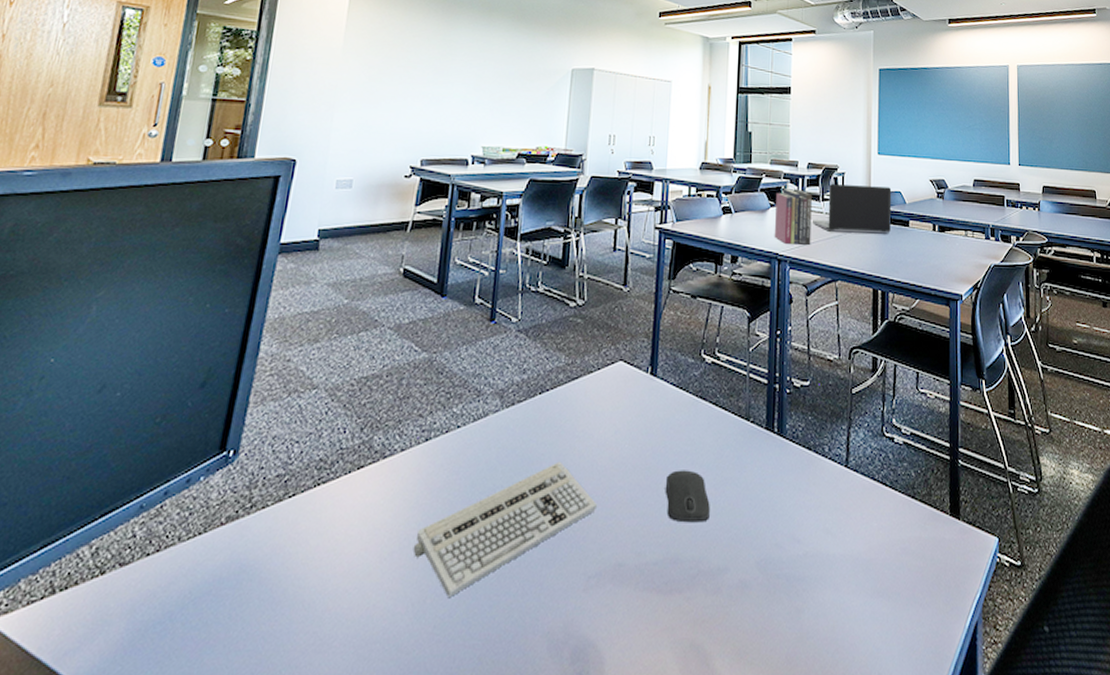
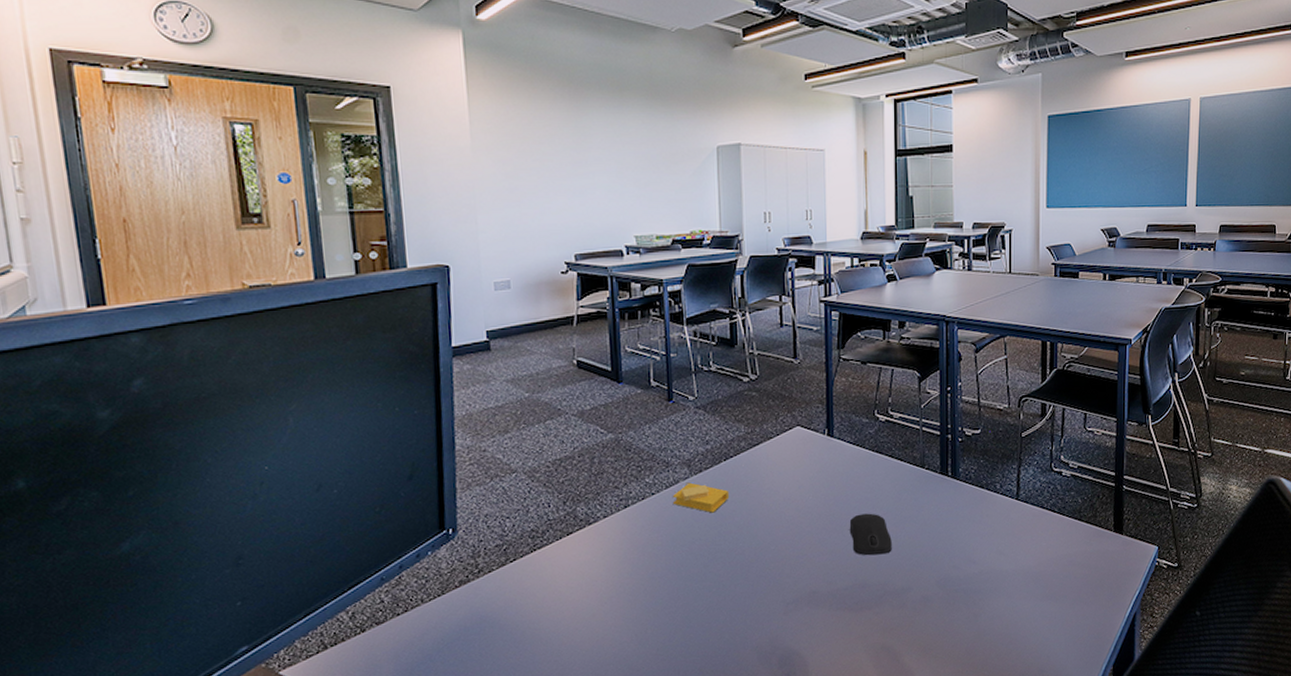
computer keyboard: present [413,461,597,597] -> none [628,515,788,627]
sticky notes: none [478,416,541,455] -> present [672,482,730,513]
books: present [774,188,812,246] -> none [940,251,979,306]
laptop computer: present [811,184,892,235] -> none [978,240,1061,291]

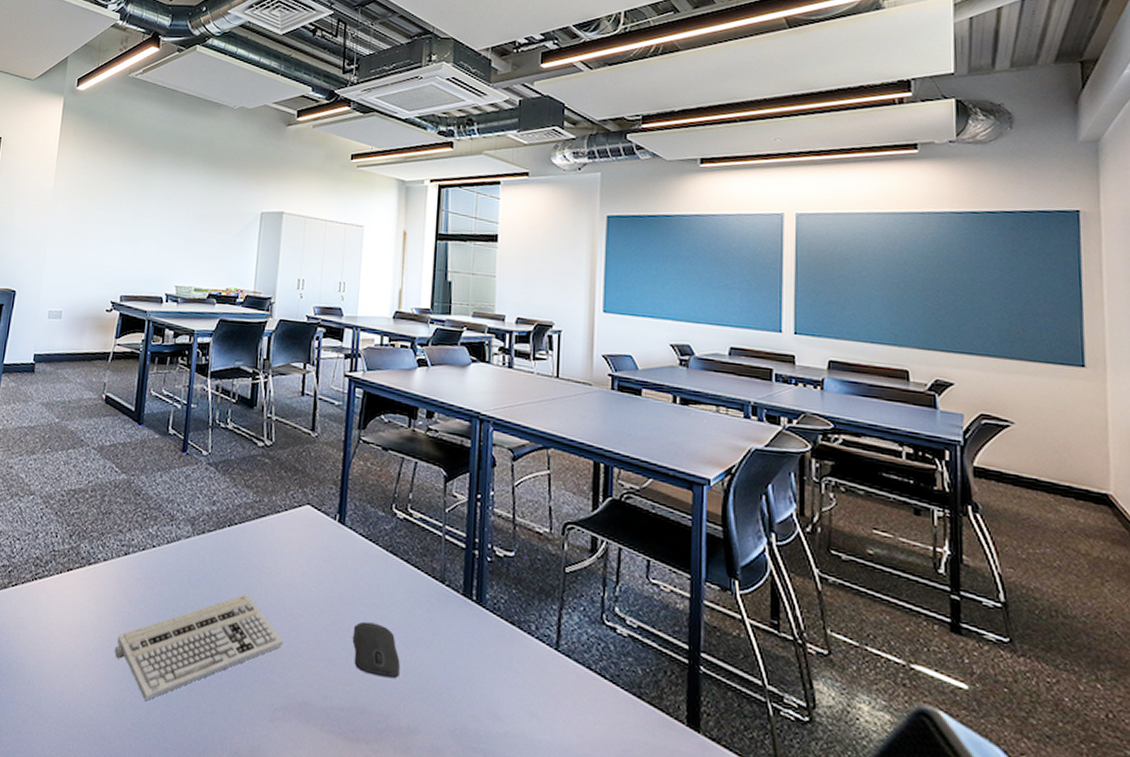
computer keyboard: none [628,515,788,627] -> present [114,593,283,700]
sticky notes: present [672,482,730,513] -> none [171,542,229,582]

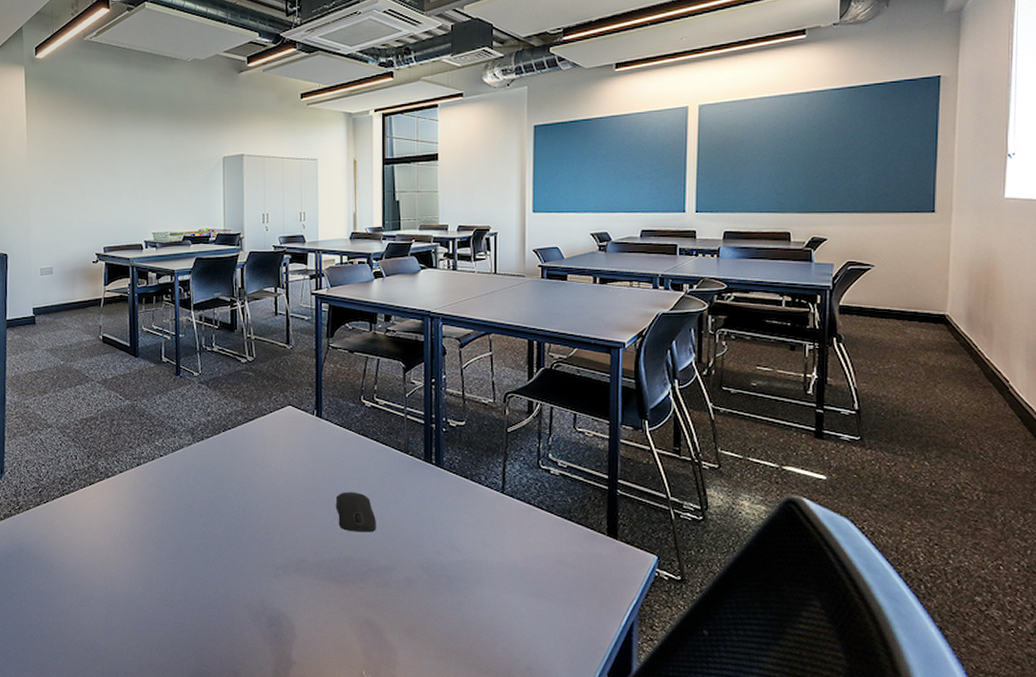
computer keyboard: present [114,593,283,700] -> none [138,483,278,576]

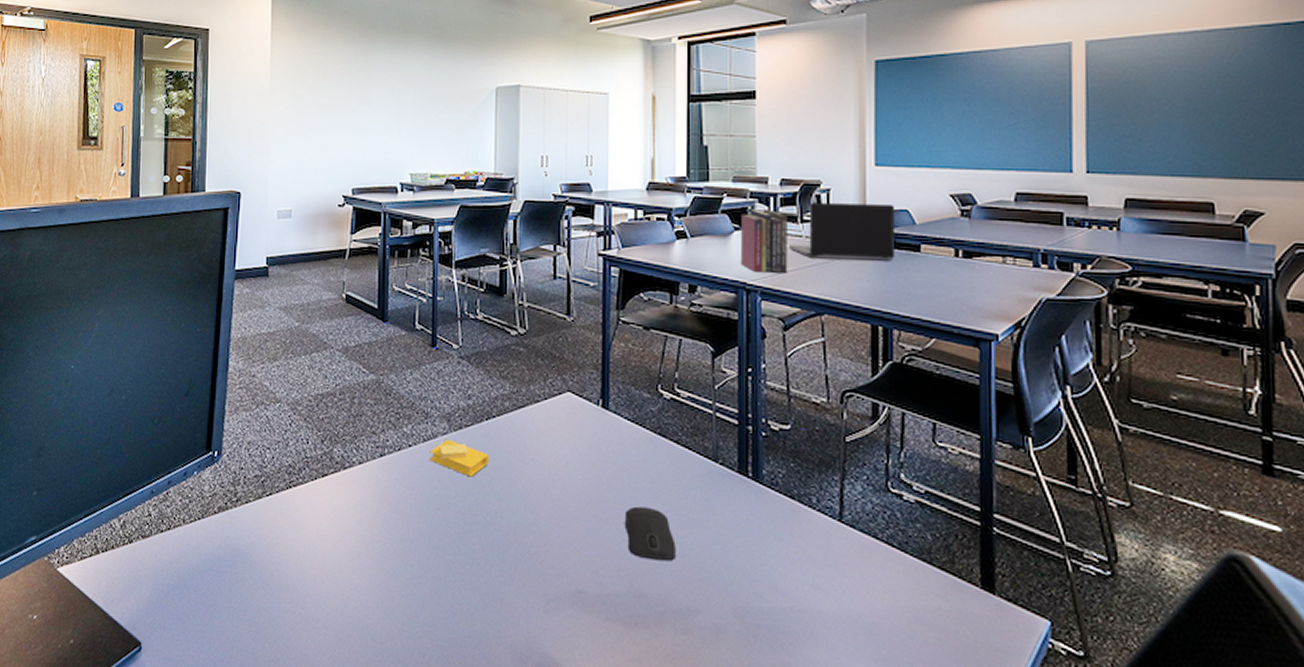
sticky notes: none [177,448,227,478] -> present [429,439,490,477]
books: none [425,251,463,303] -> present [740,209,788,274]
laptop computer: none [463,244,548,290] -> present [788,203,896,262]

